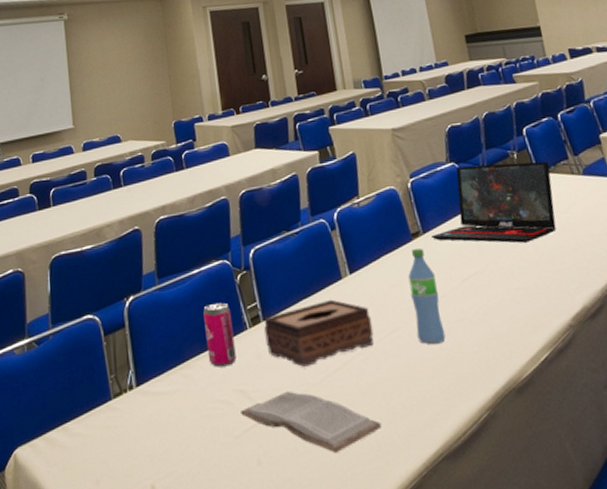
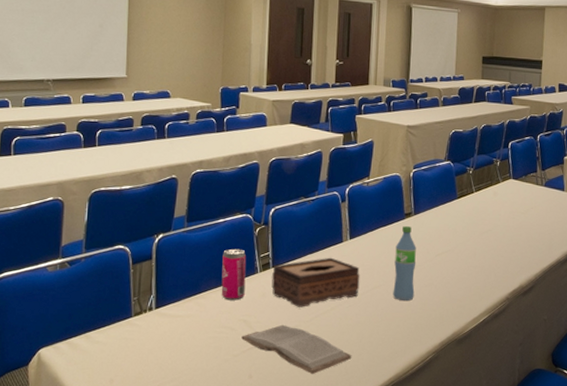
laptop: present [432,161,557,243] -> none [420,166,522,233]

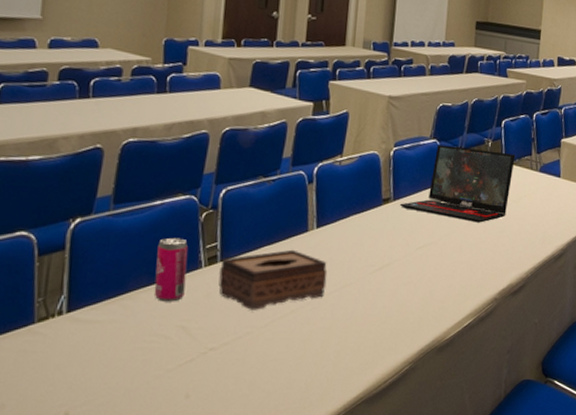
book: present [241,324,352,375] -> none [178,331,314,392]
water bottle: present [393,225,416,301] -> none [365,213,394,302]
laptop: none [420,166,522,233] -> present [400,144,516,223]

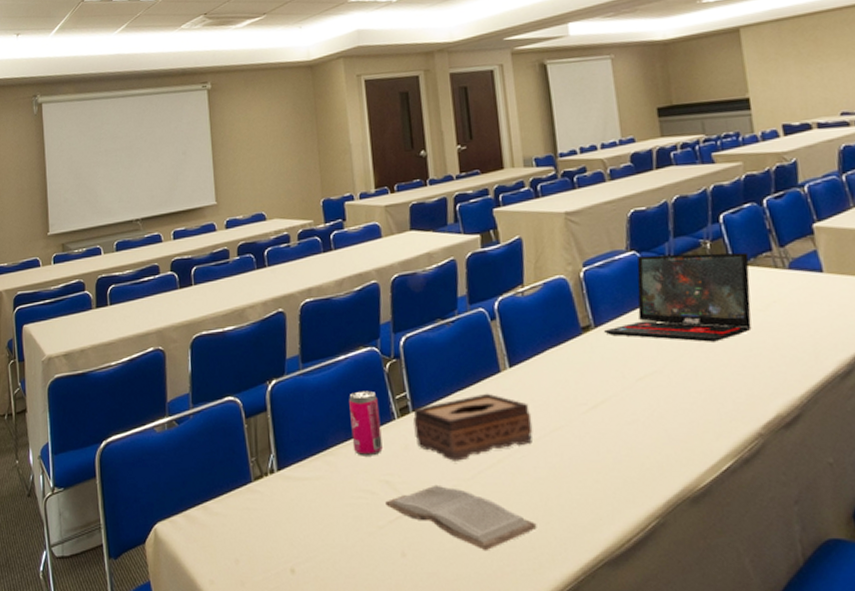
book: none [178,331,314,392] -> present [385,484,537,551]

